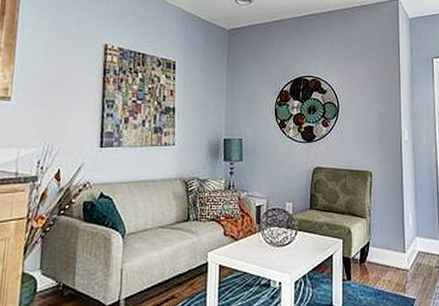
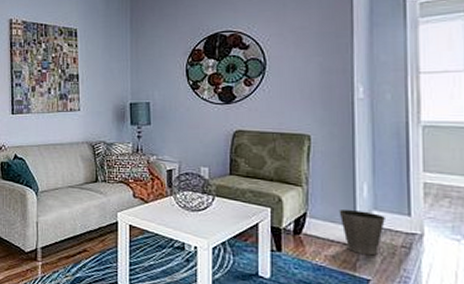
waste basket: none [393,237,424,277] -> present [339,209,385,256]

